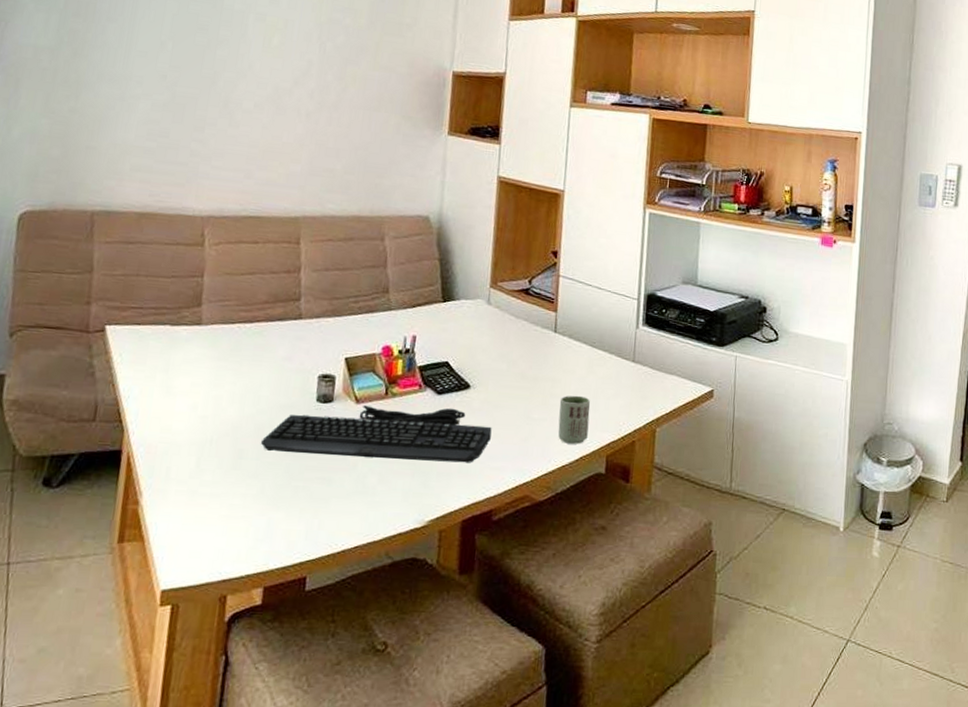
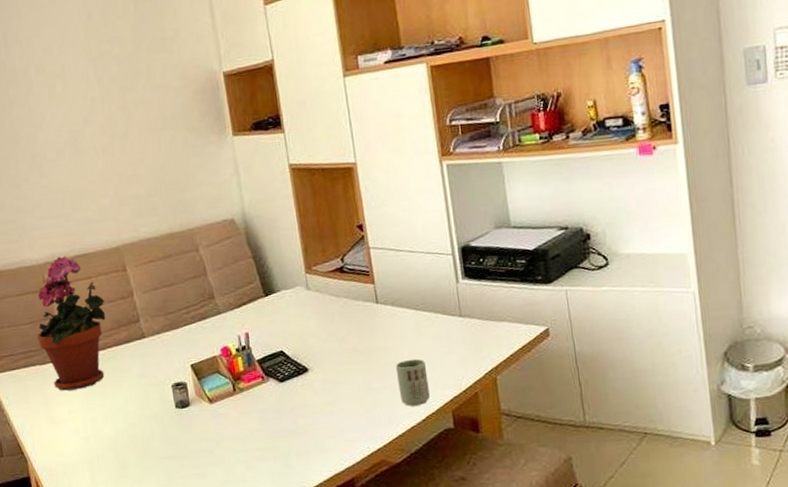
potted plant: none [176,213,267,361] -> present [36,256,106,391]
keyboard: present [260,405,492,463] -> none [138,392,338,458]

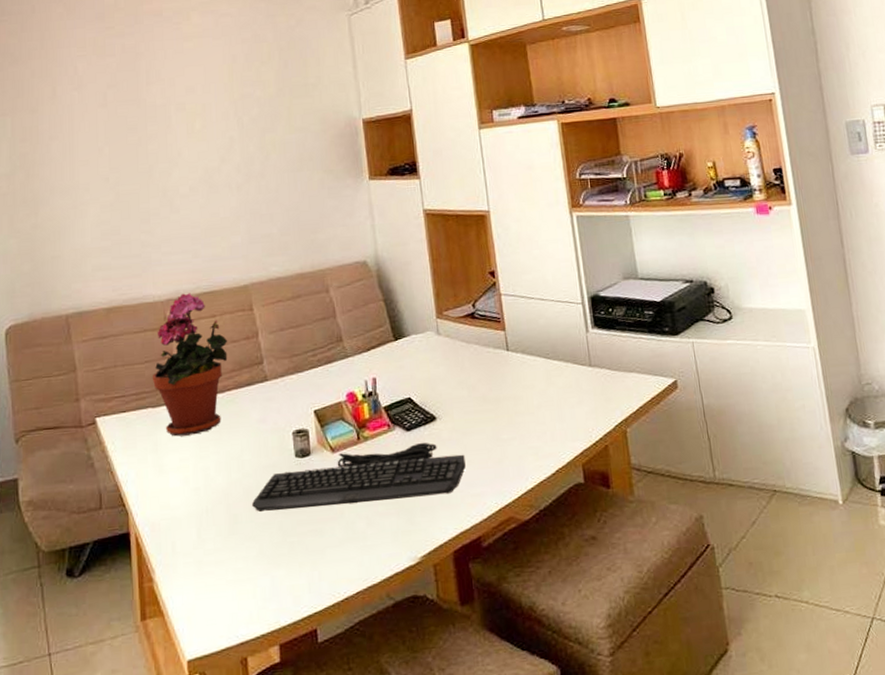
keyboard: none [138,392,338,458] -> present [251,442,466,513]
cup: present [395,358,430,406] -> none [525,408,560,459]

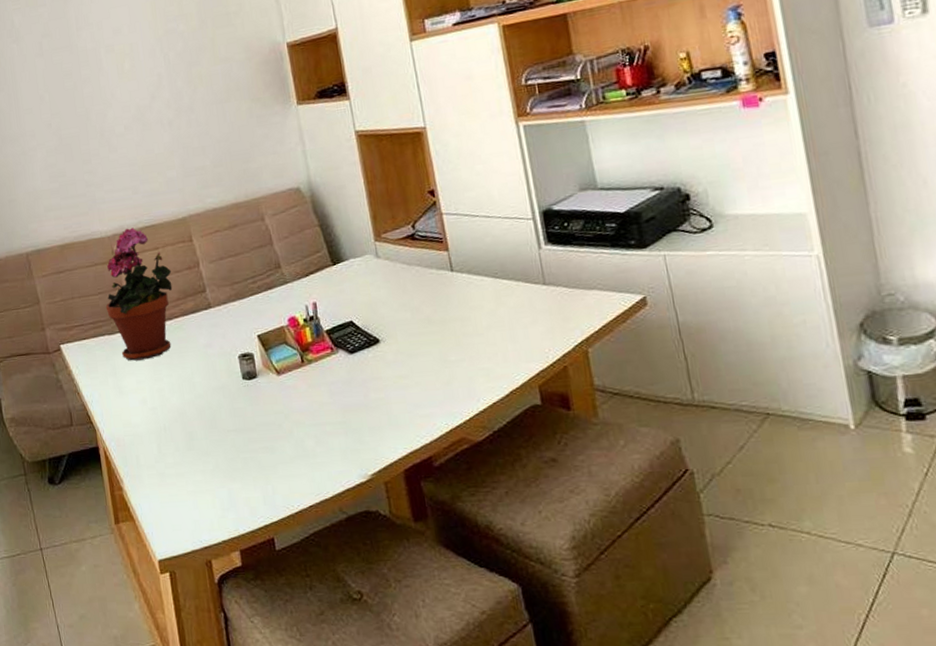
keyboard: present [251,442,466,513] -> none [204,364,413,431]

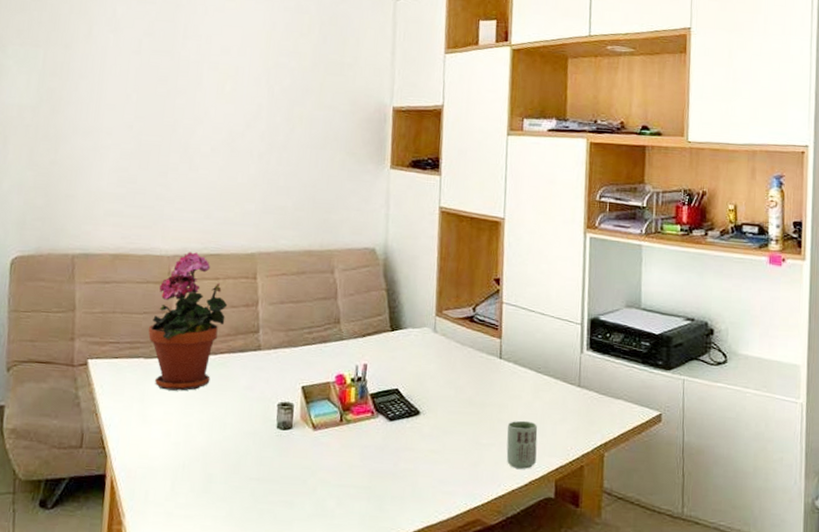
cup: none [473,329,513,380] -> present [506,420,538,469]

